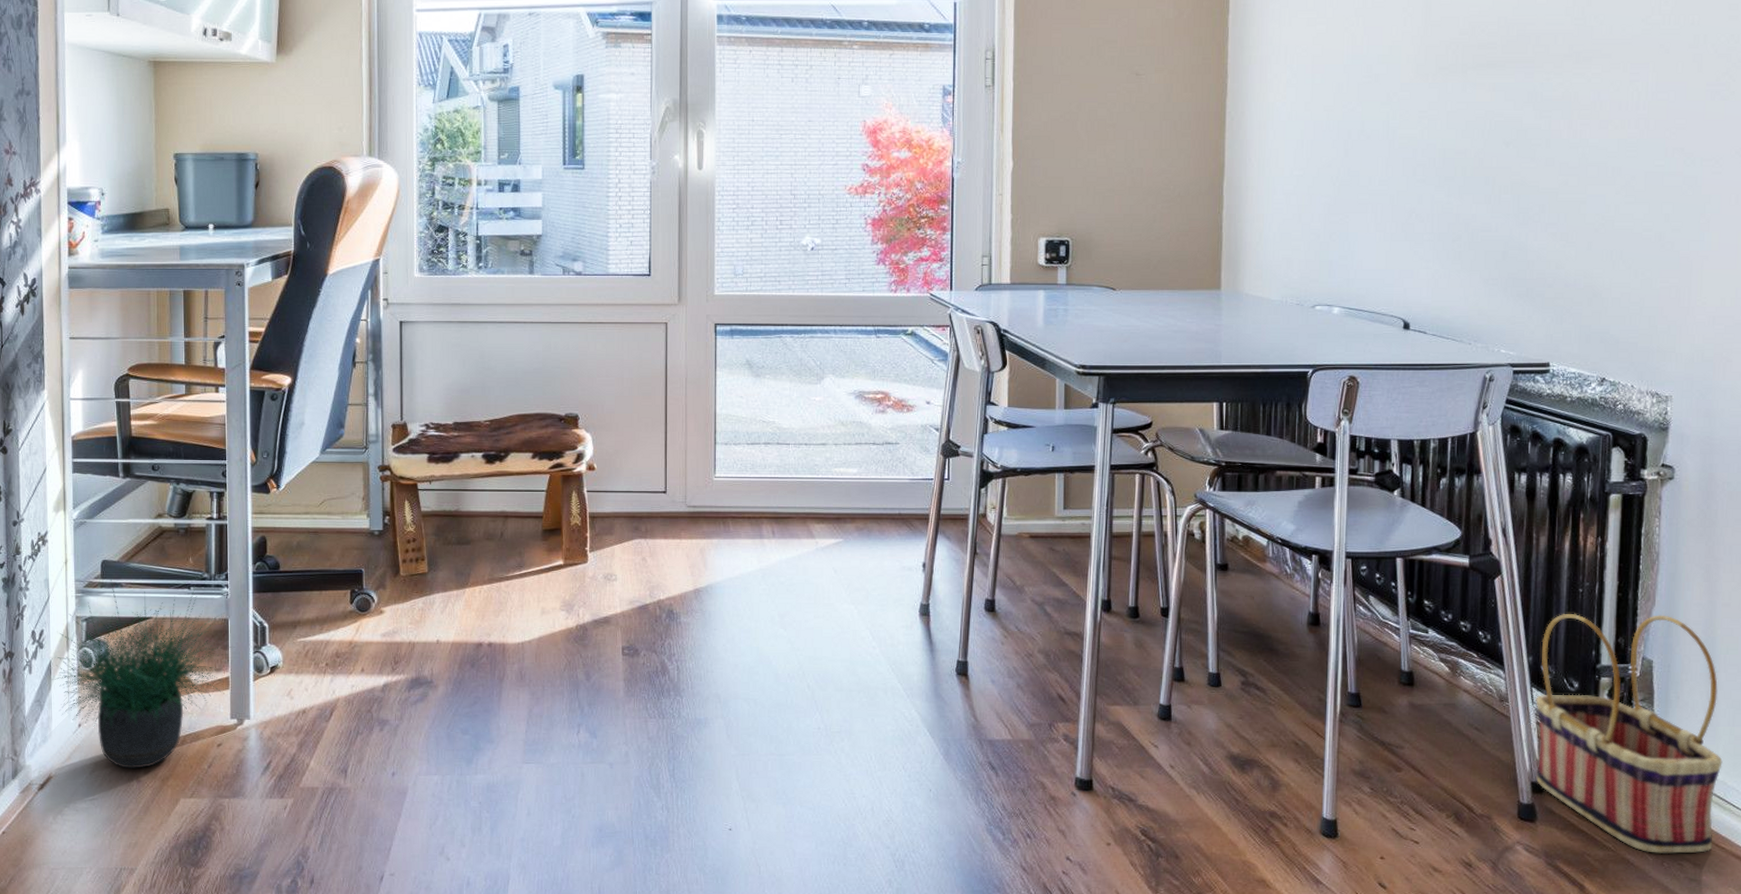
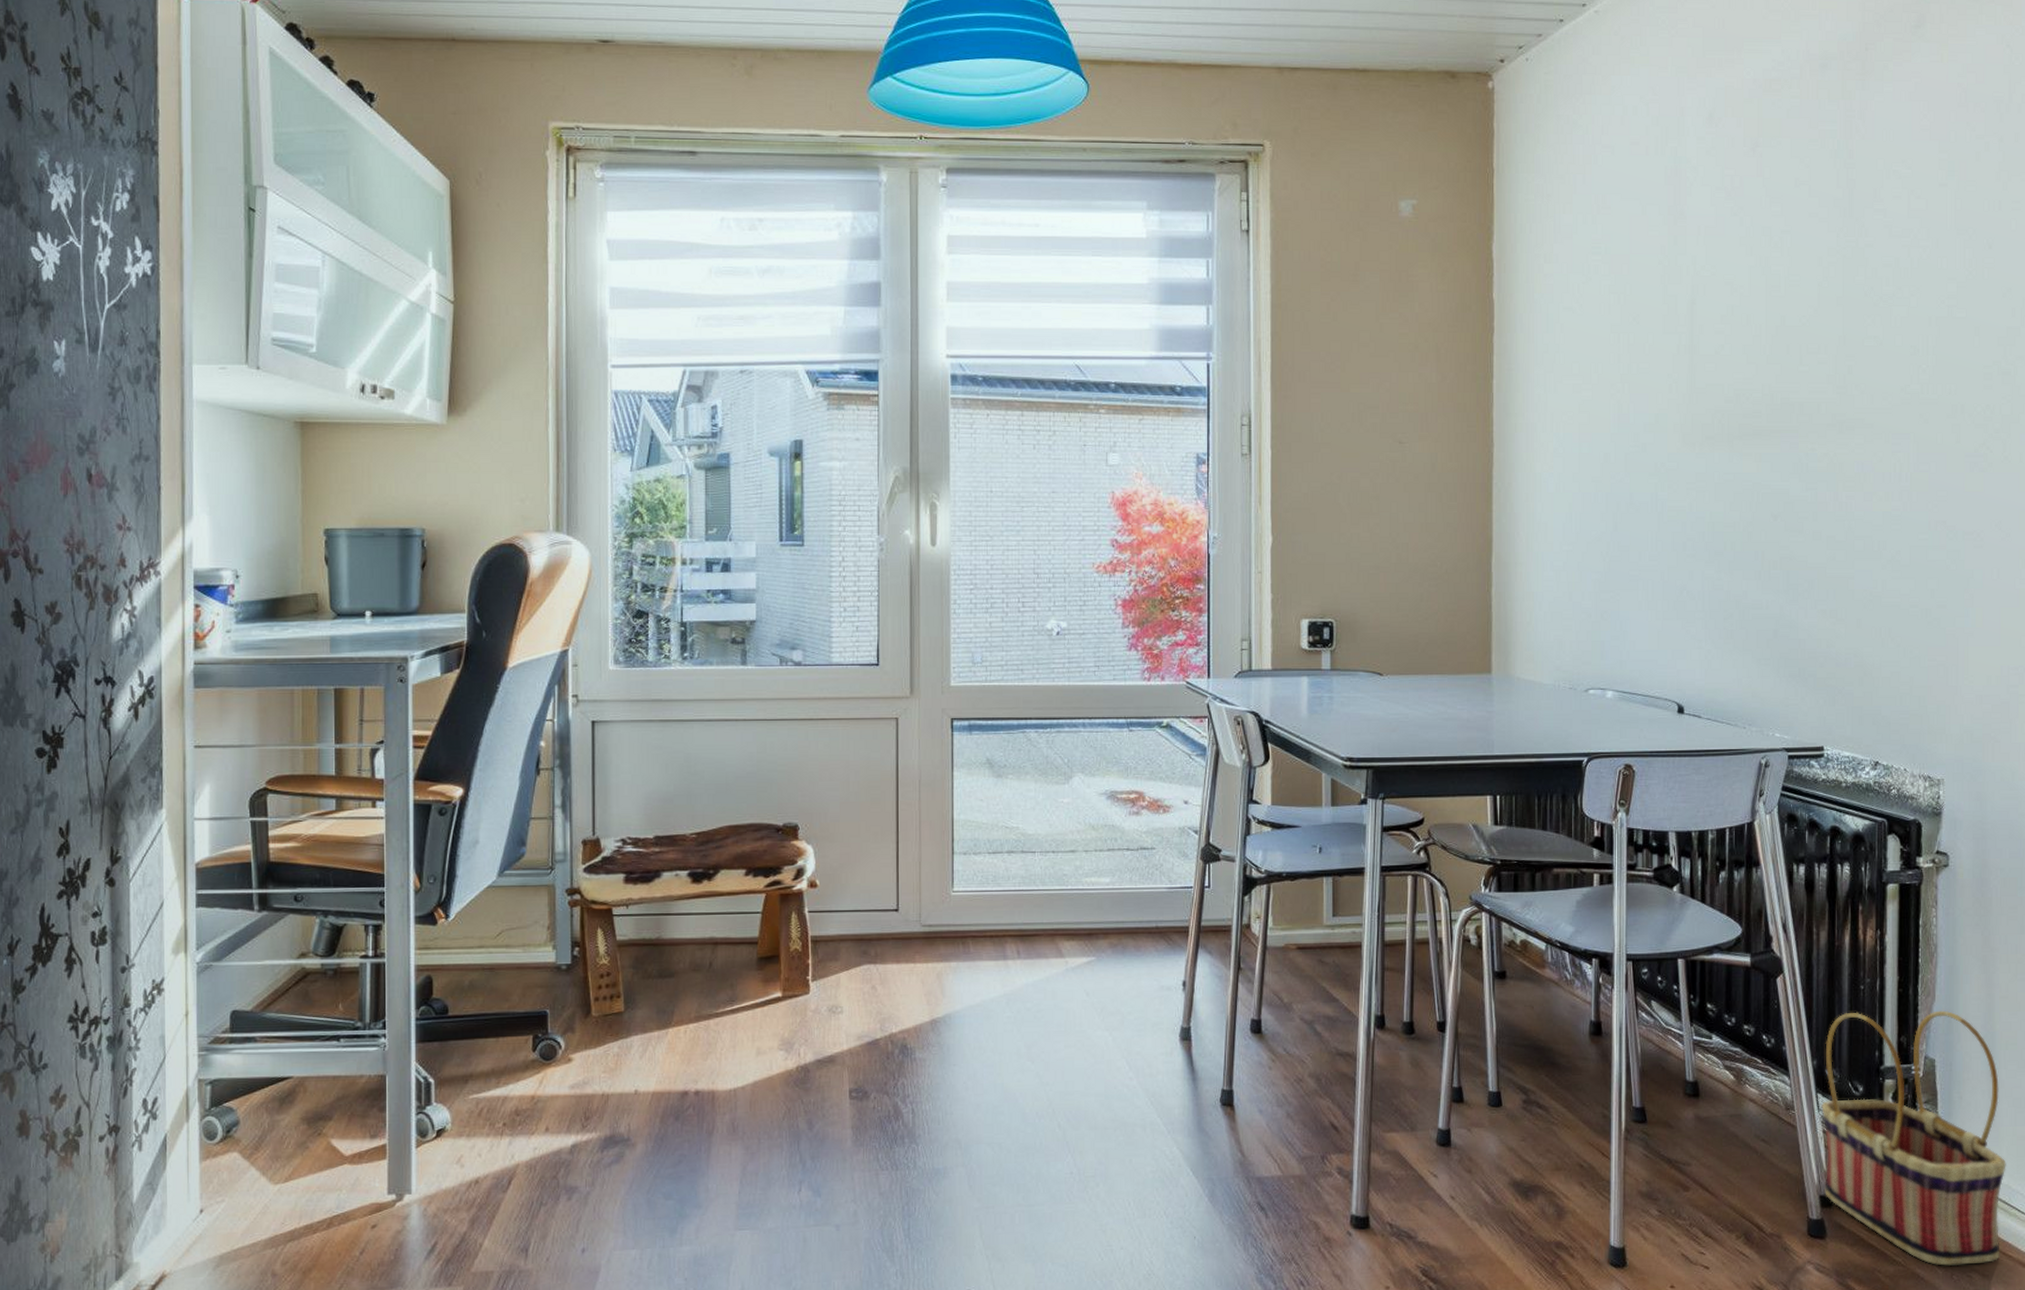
potted plant: present [52,579,235,770] -> none [168,1032,393,1262]

